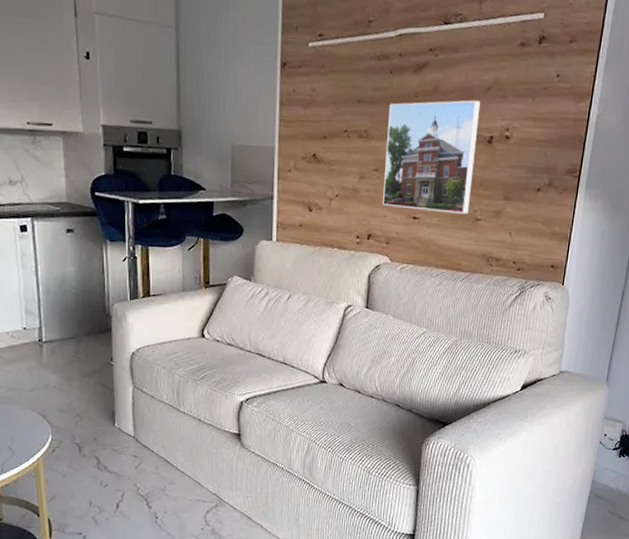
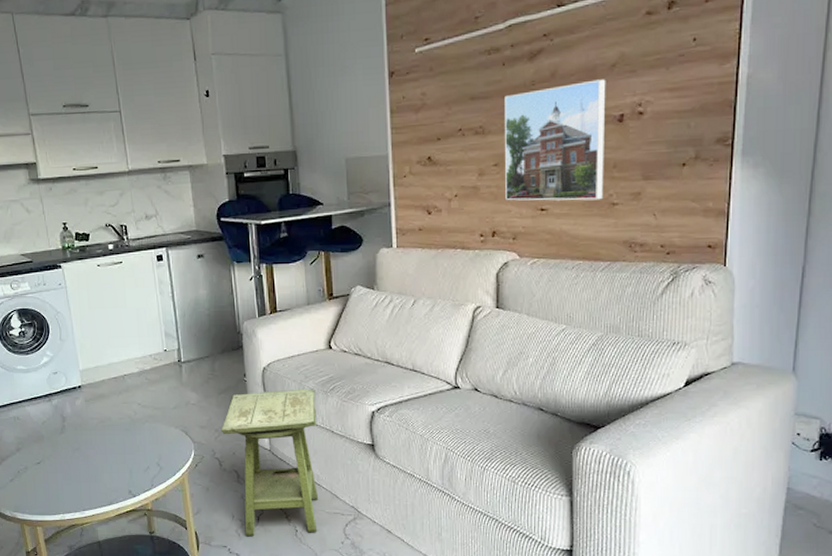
side table: none [82,376,185,524] -> present [220,388,318,537]

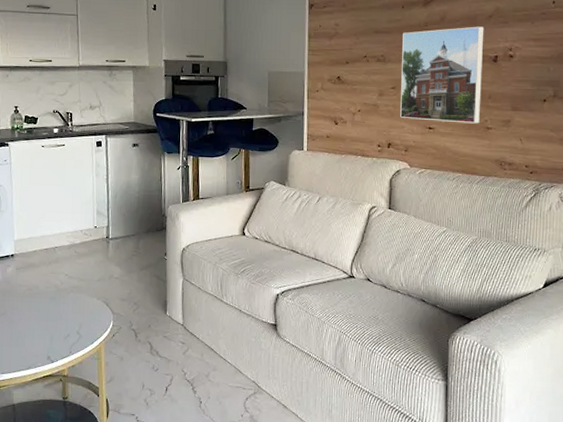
side table: present [220,388,318,537] -> none [139,269,228,406]

